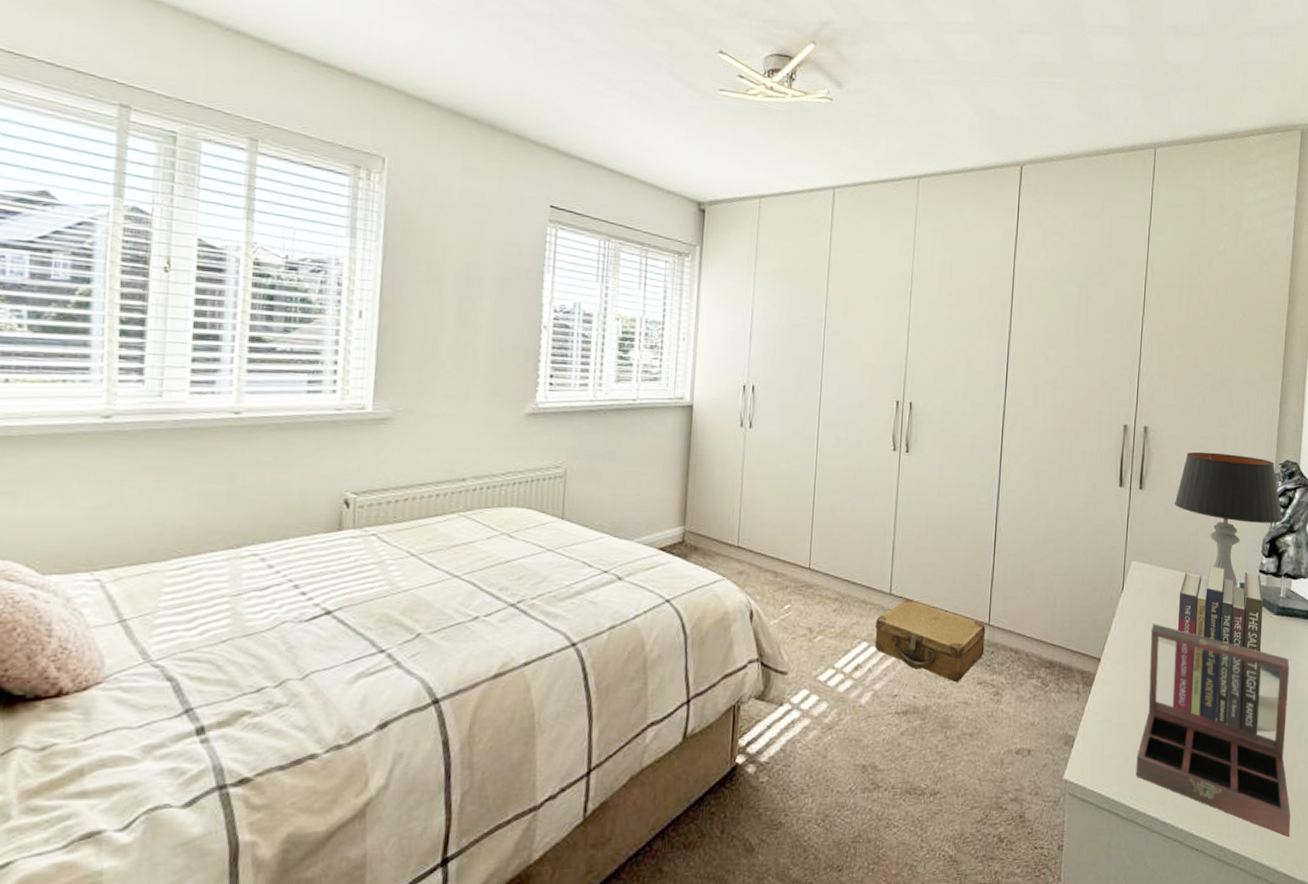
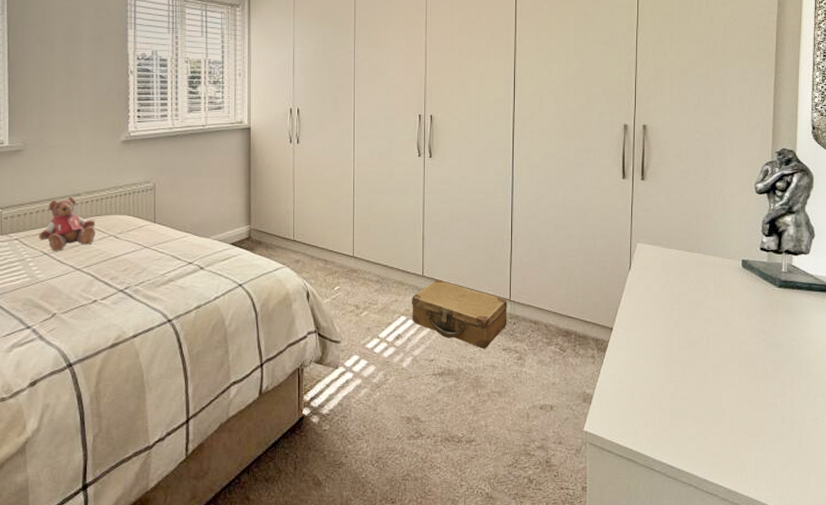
teddy bear: none [405,482,484,552] -> present [39,197,95,251]
jewelry box: present [1136,624,1291,838] -> none [650,297,801,485]
table lamp: present [1174,451,1283,601] -> none [675,144,782,276]
books: present [1177,566,1264,652] -> none [683,245,766,320]

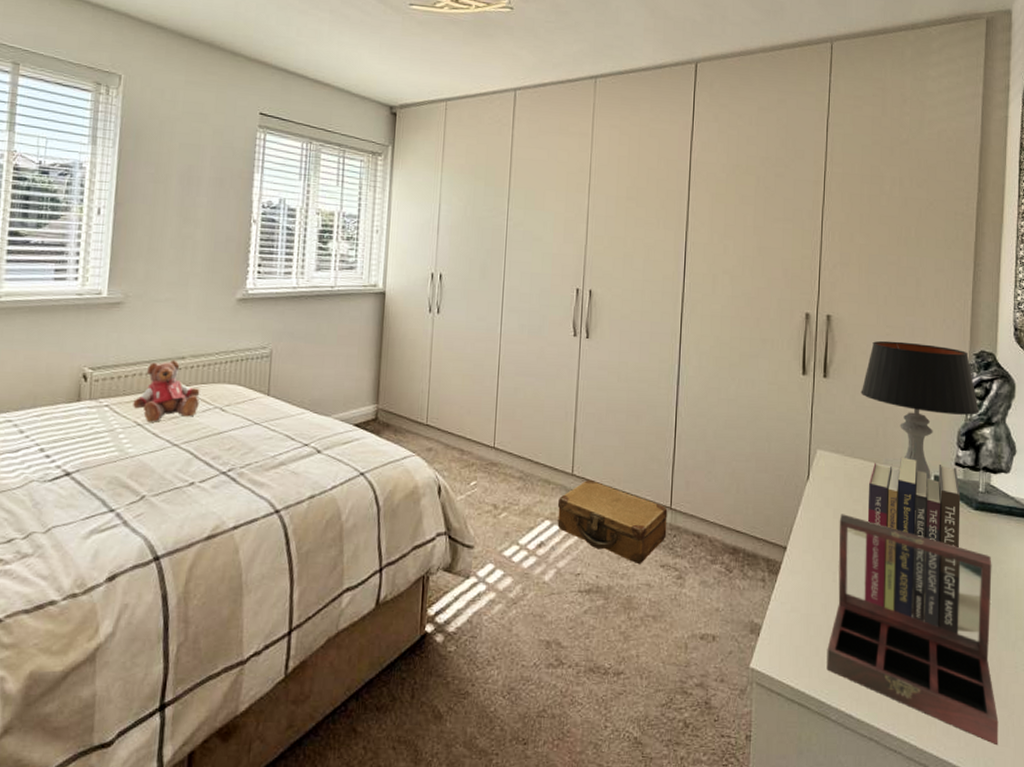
jewelry box: none [650,297,801,485] -> present [826,514,999,746]
table lamp: none [675,144,782,276] -> present [860,340,980,493]
books: none [683,245,766,320] -> present [867,457,961,547]

